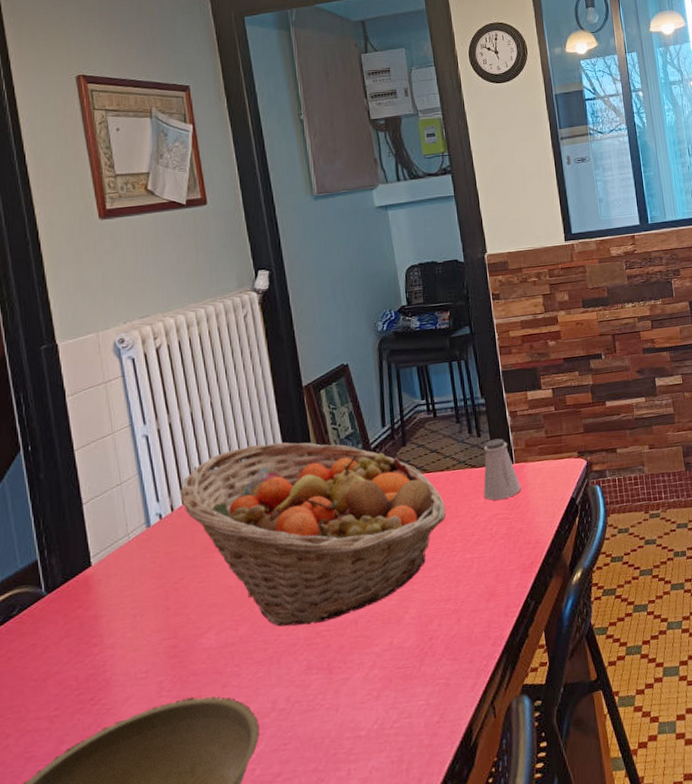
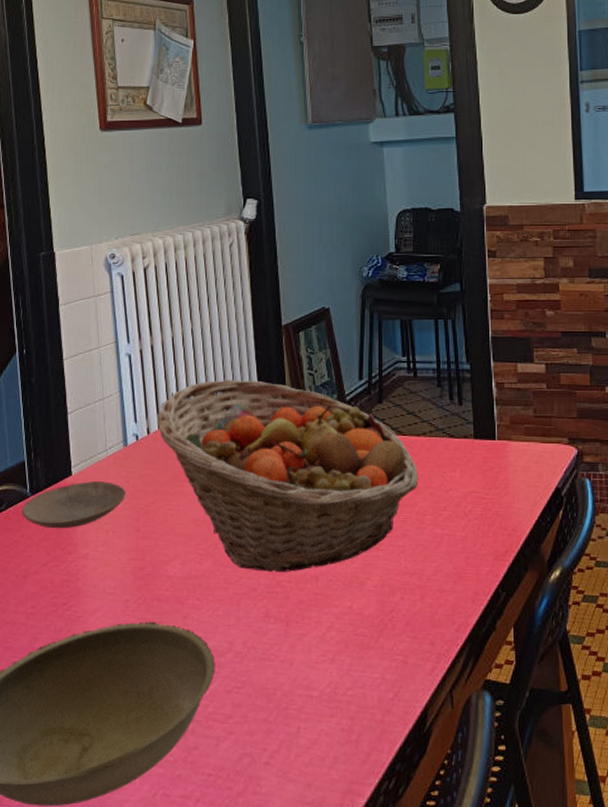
plate: none [36,566,152,625] -> present [21,481,126,529]
saltshaker: present [483,438,521,501] -> none [459,410,501,477]

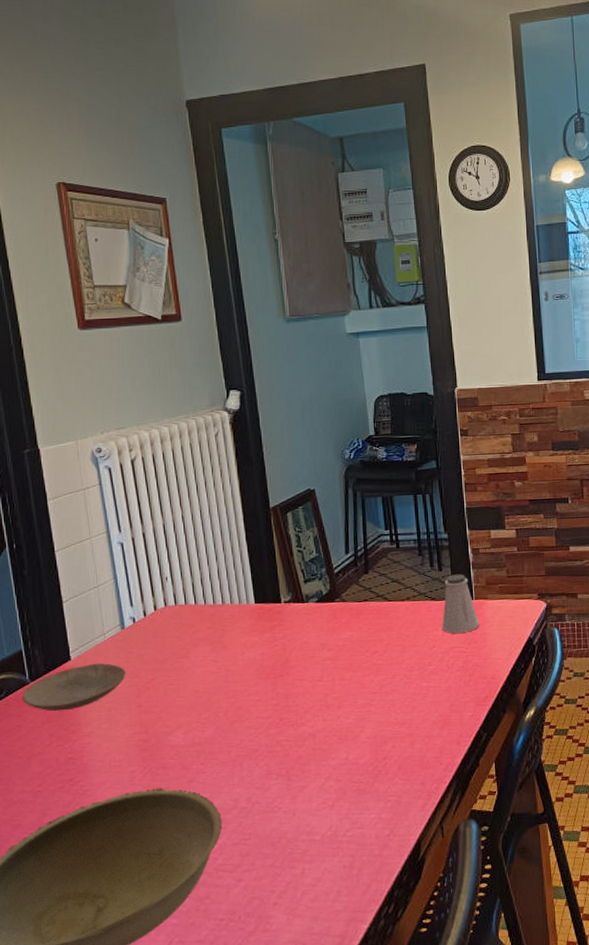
fruit basket: present [158,379,419,572] -> none [153,560,405,734]
saltshaker: none [459,410,501,477] -> present [441,574,479,634]

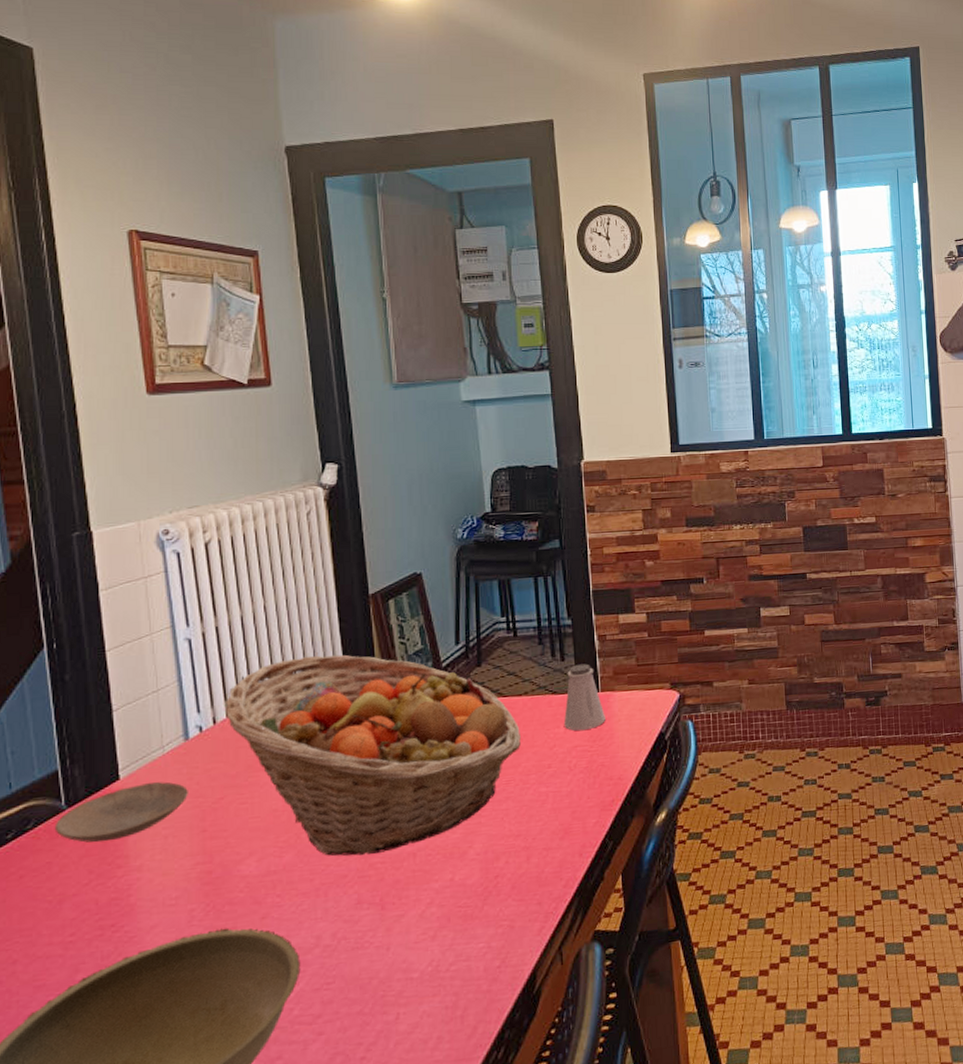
fruit basket: none [153,560,405,734] -> present [226,654,522,856]

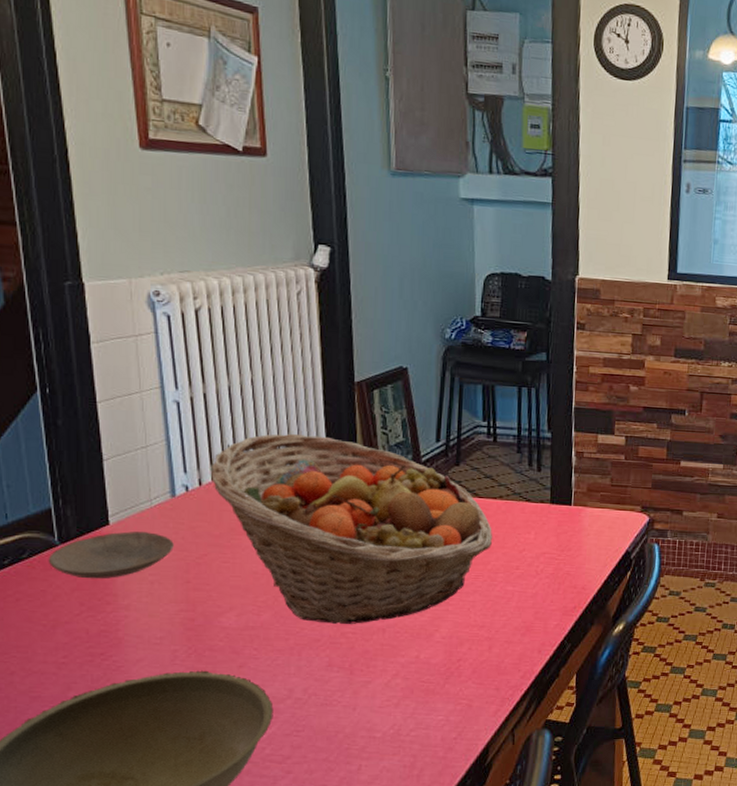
saltshaker: present [563,664,605,731] -> none [534,476,575,540]

